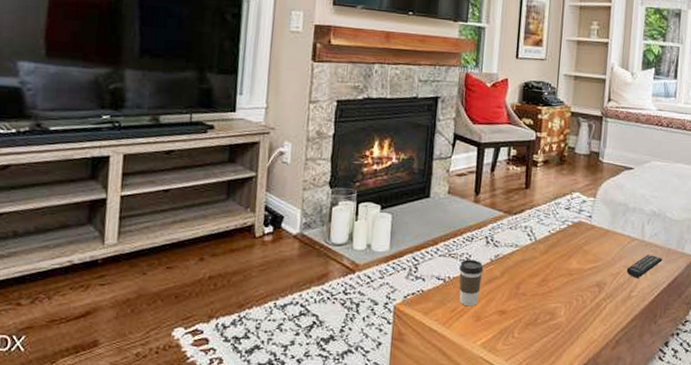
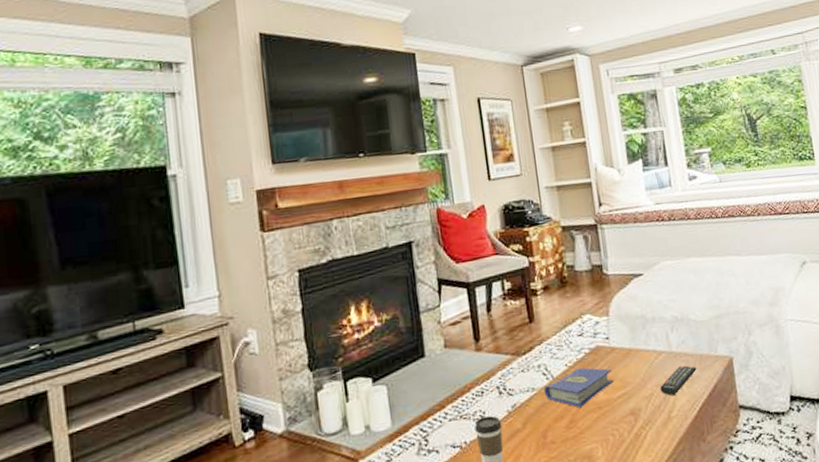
hardcover book: none [525,236,588,270] -> present [543,367,613,408]

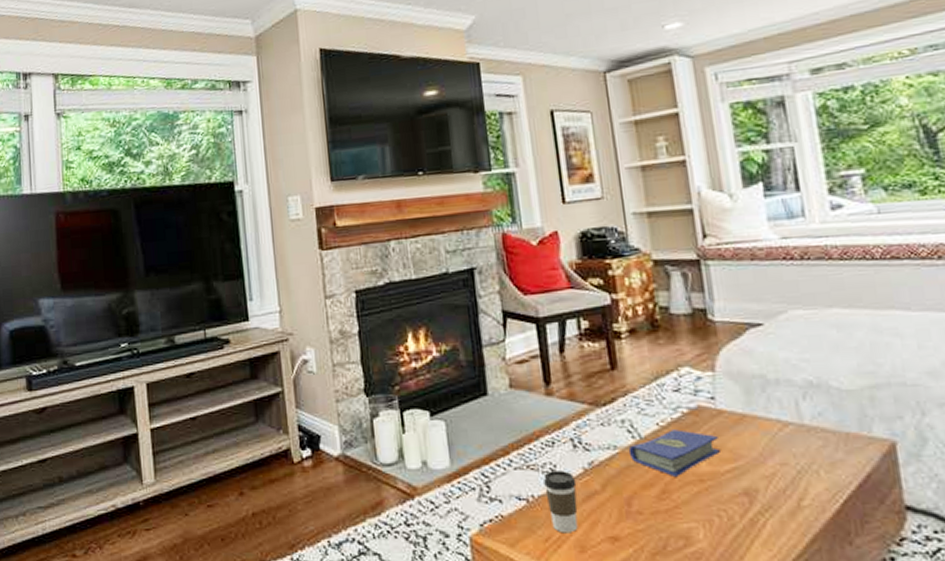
remote control: present [660,365,697,396] -> none [785,442,841,479]

